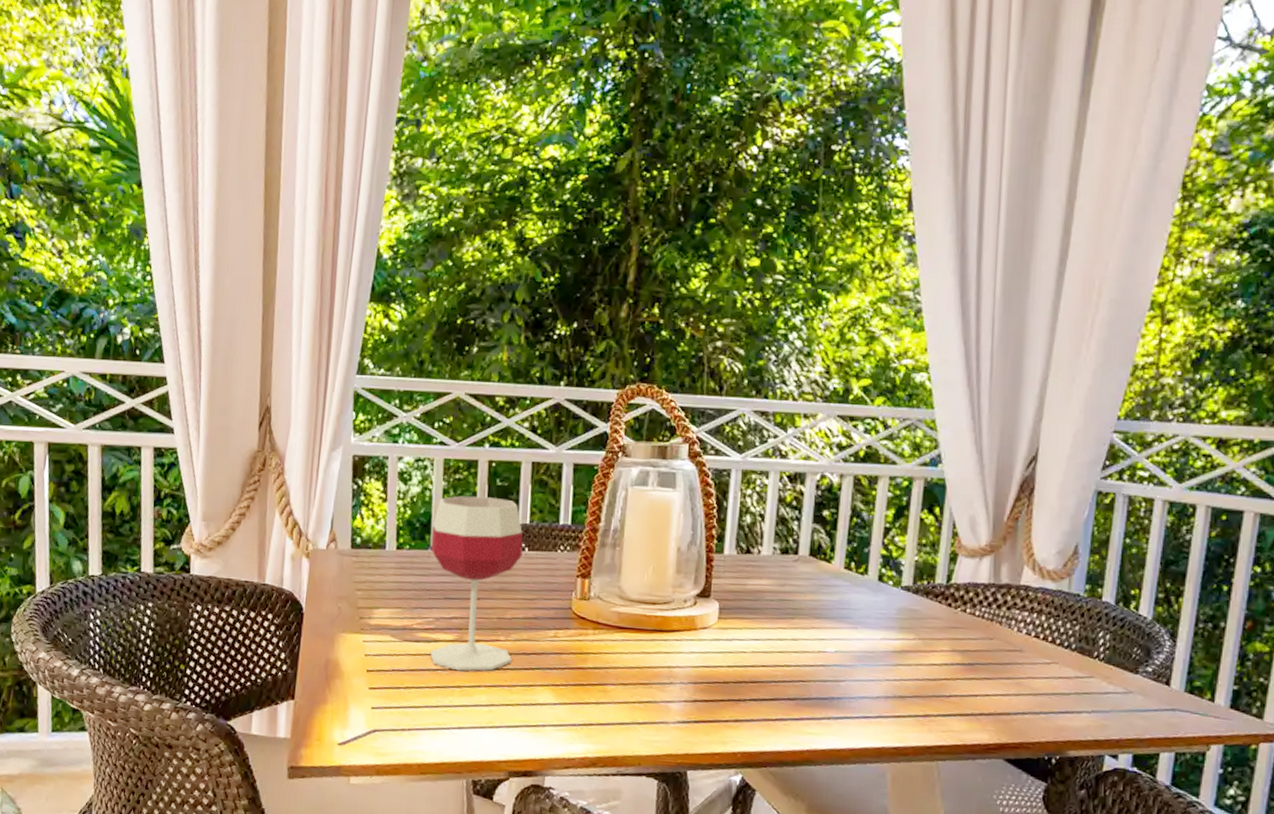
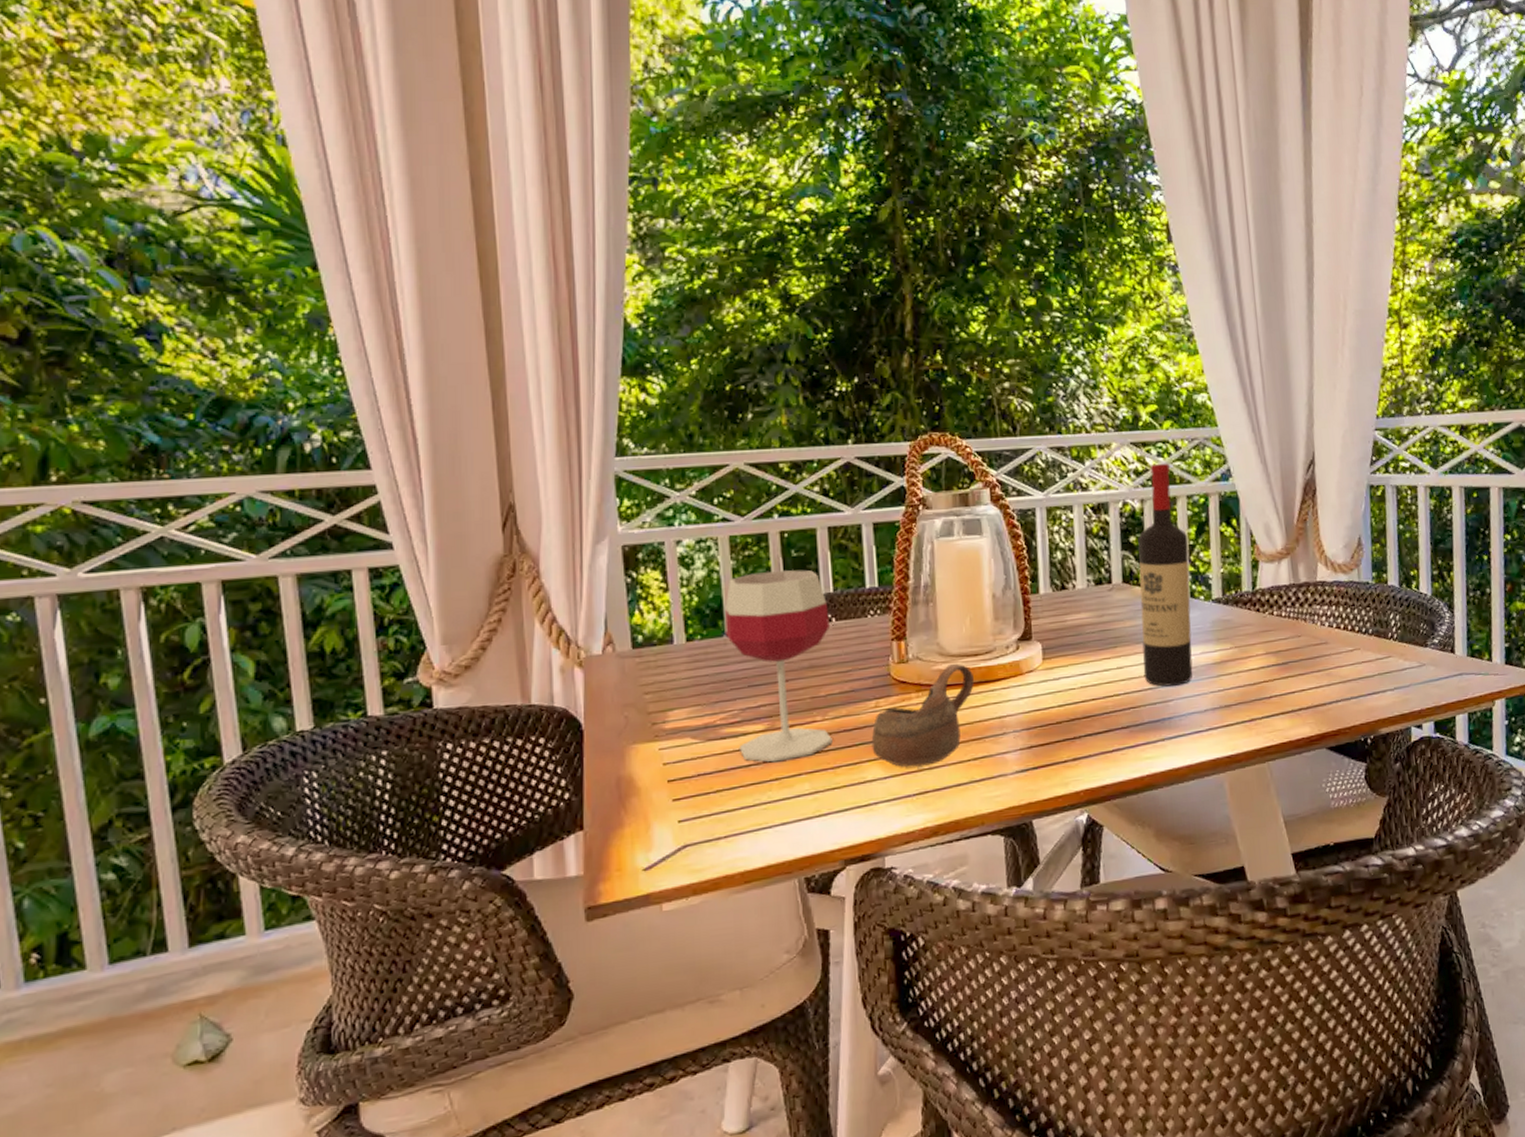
cup: none [546,608,650,700] -> present [871,663,975,767]
wine bottle: none [818,439,885,668] -> present [1138,463,1193,687]

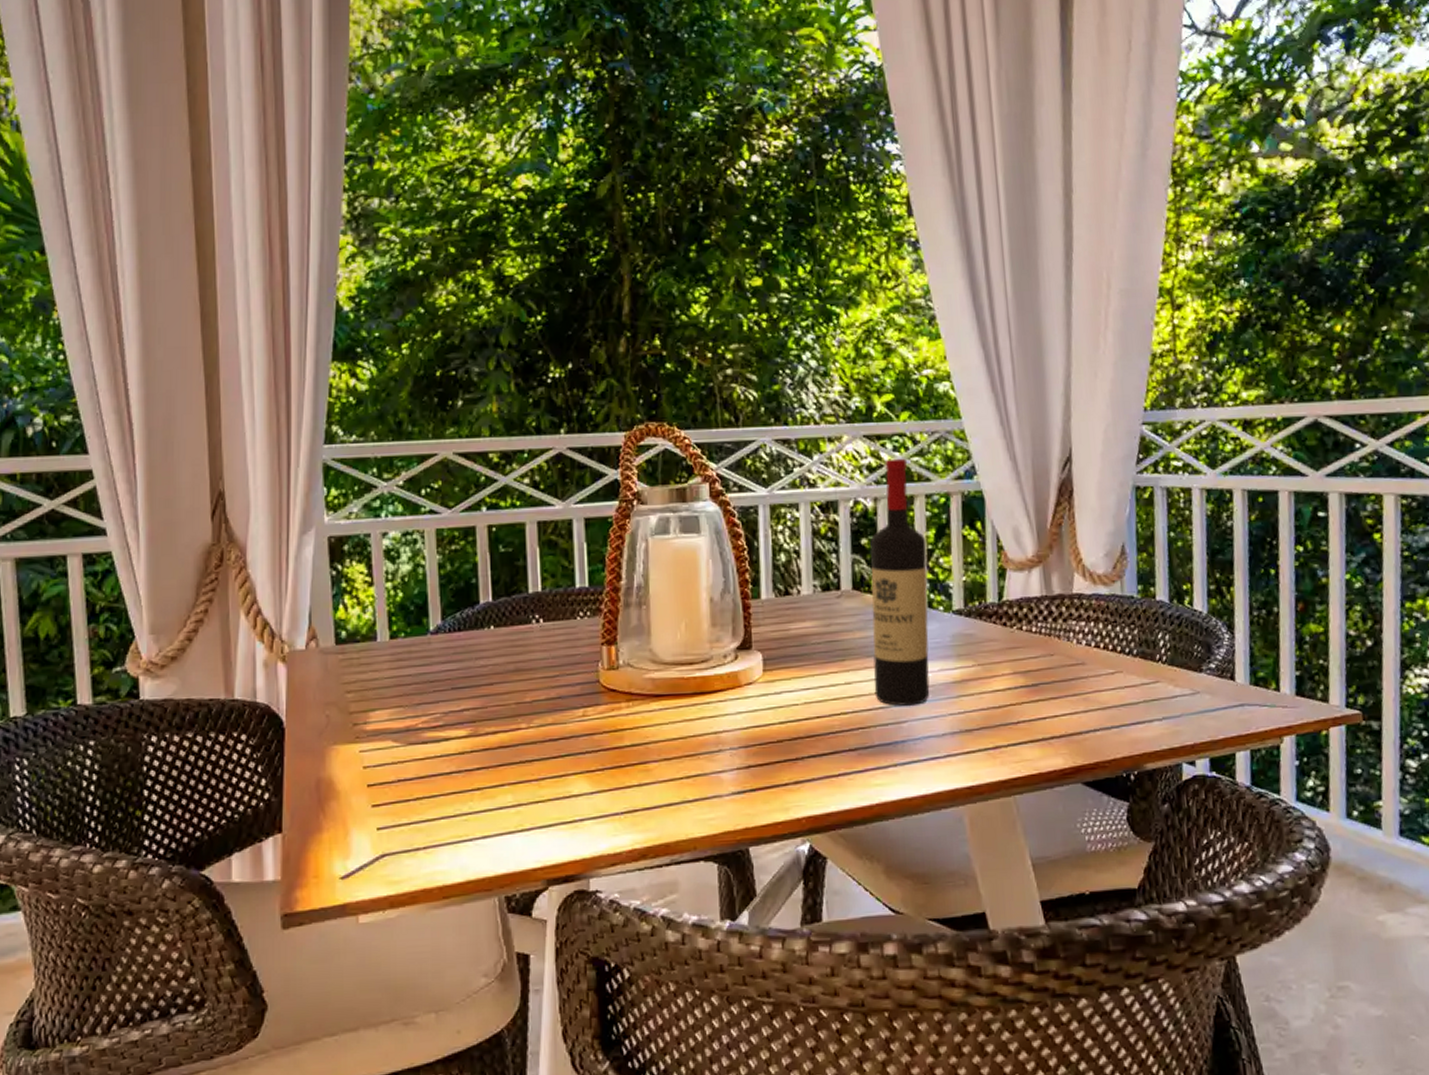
wineglass: present [724,570,832,763] -> none [429,566,537,771]
cup: present [871,663,975,767] -> none [578,672,689,783]

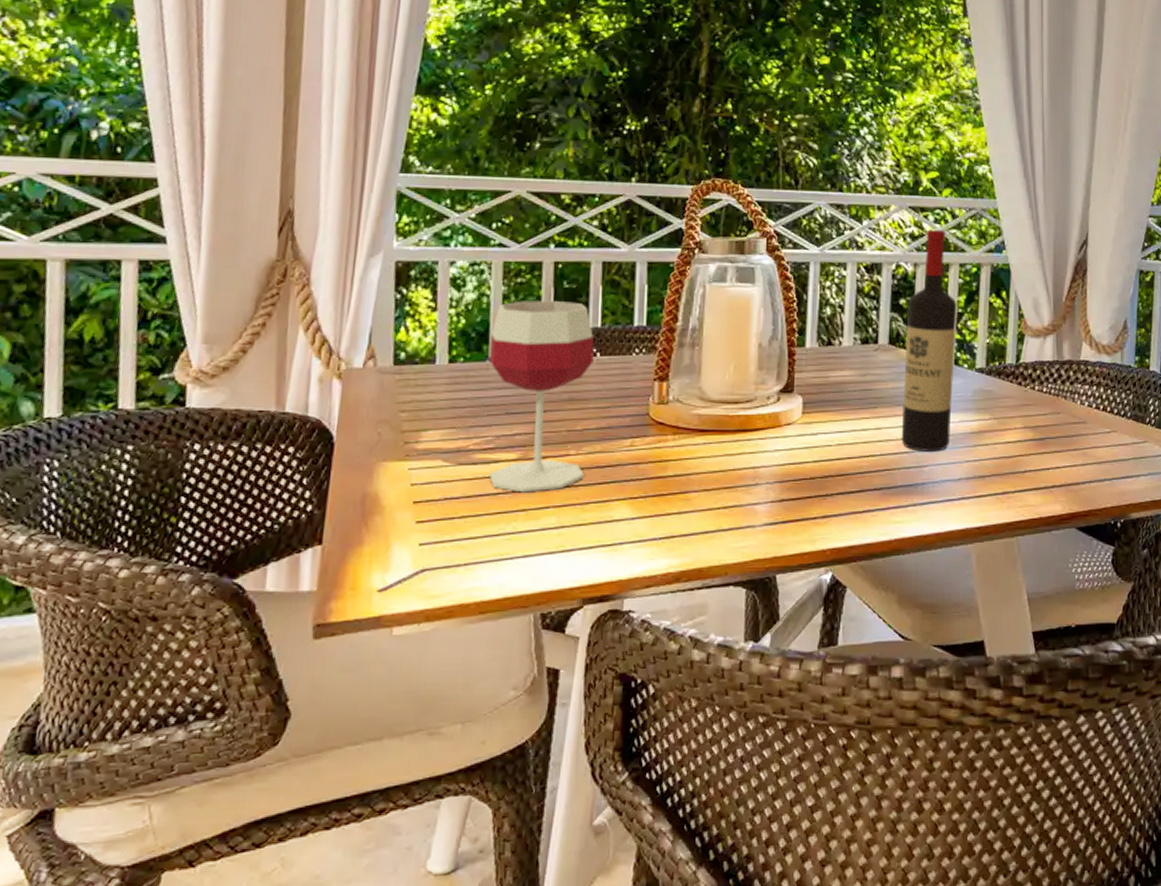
wineglass: none [429,566,537,771] -> present [488,301,594,493]

